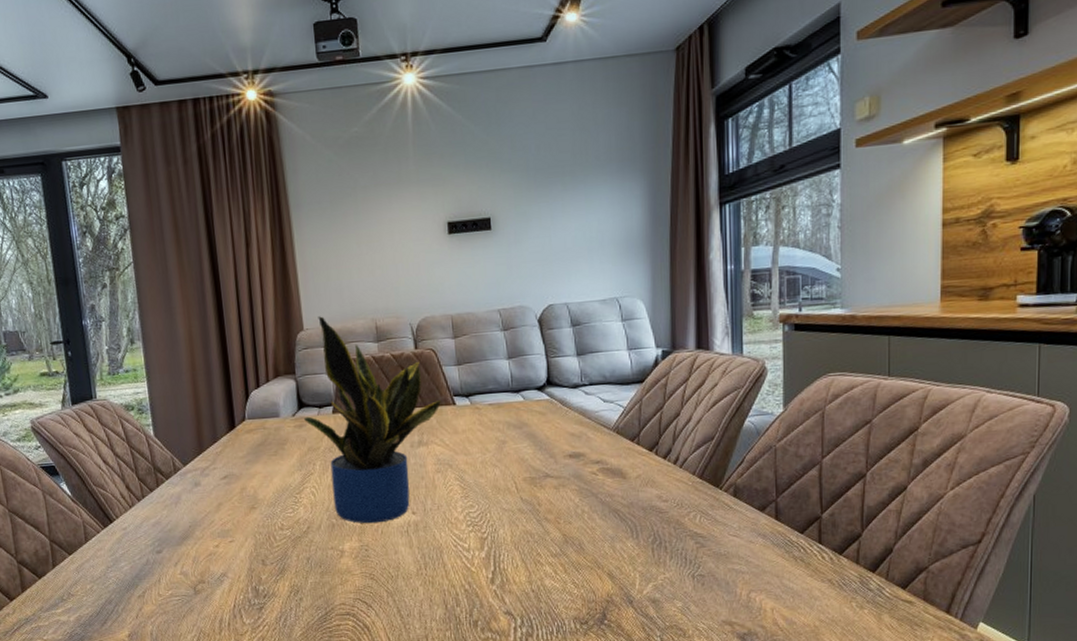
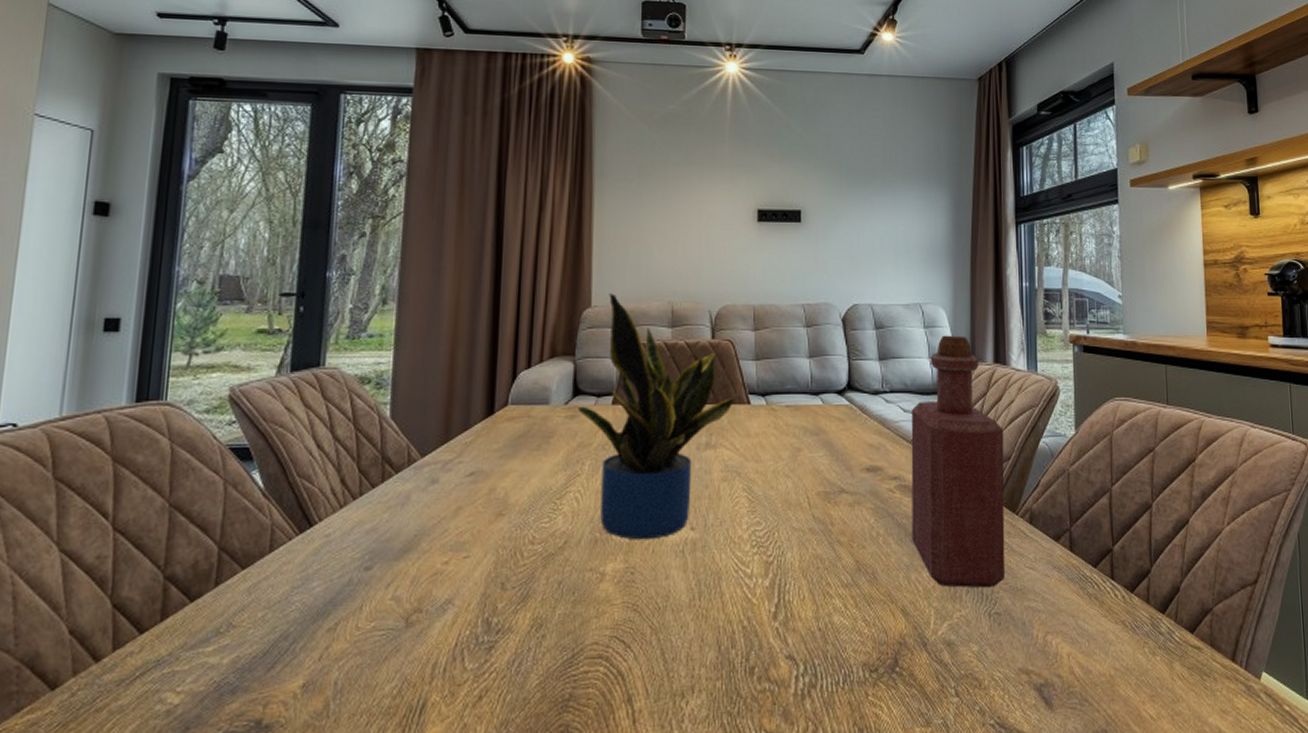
bottle: none [611,325,709,554] -> present [911,335,1005,588]

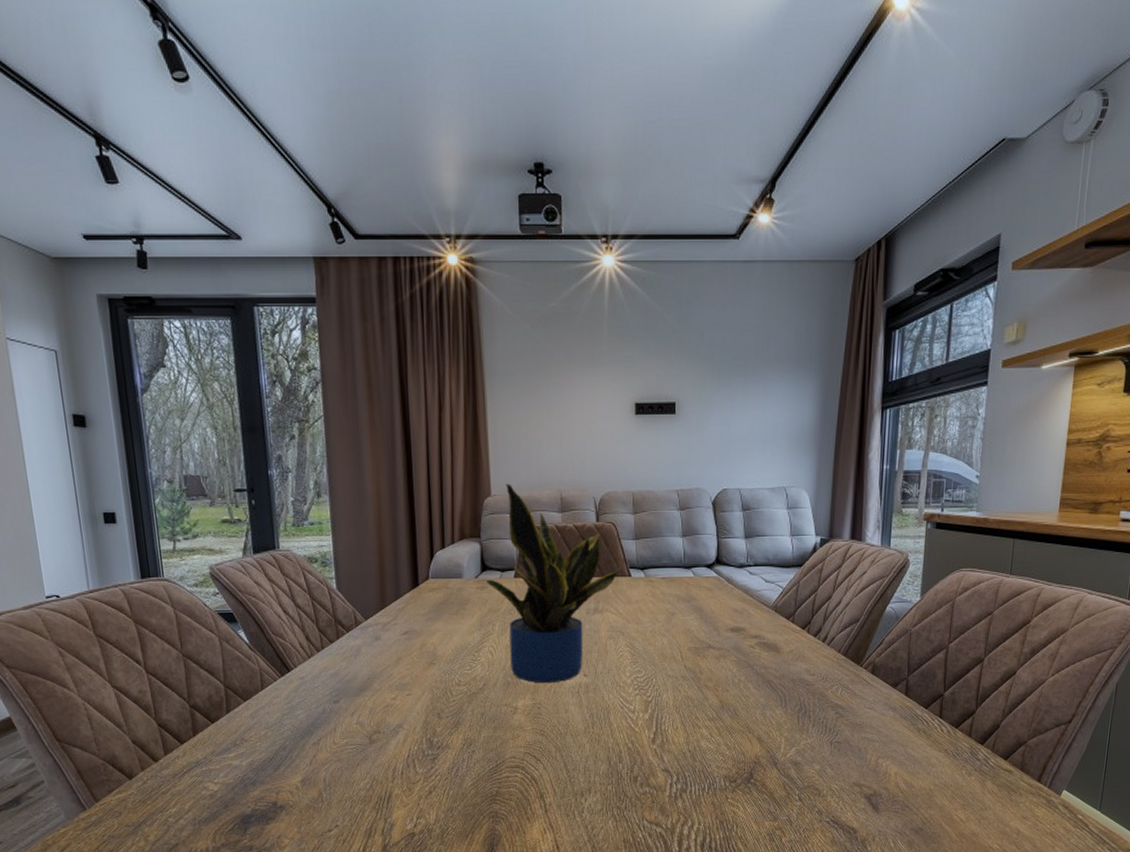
bottle: present [911,335,1005,588] -> none [768,515,855,723]

